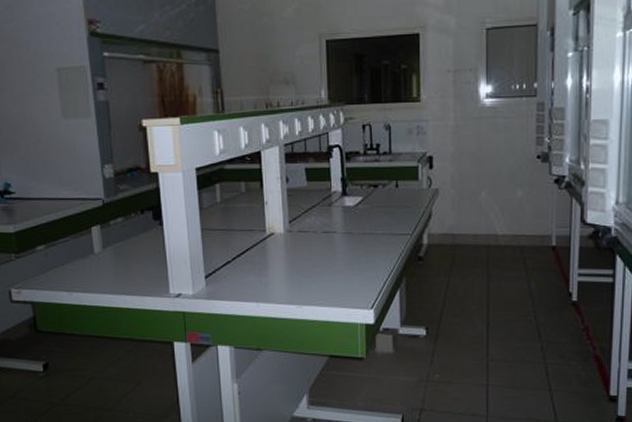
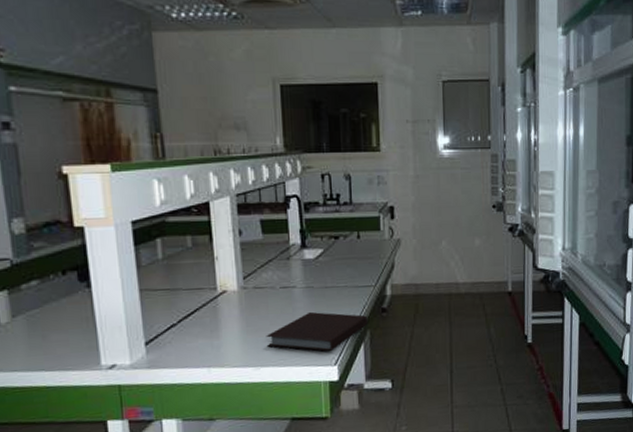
notebook: none [308,256,405,296] -> present [266,311,368,352]

